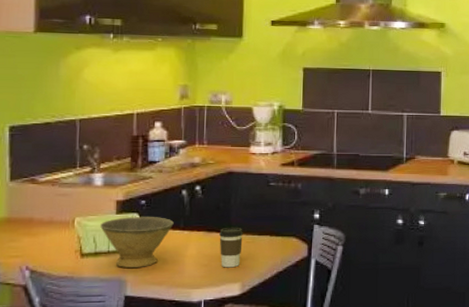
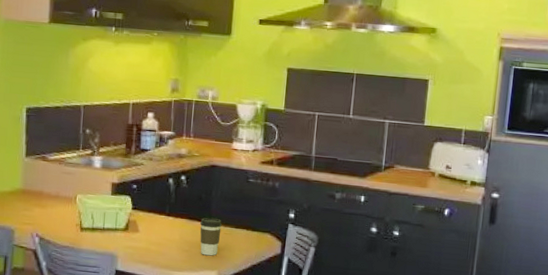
bowl: present [100,216,174,268] -> none [97,198,161,246]

